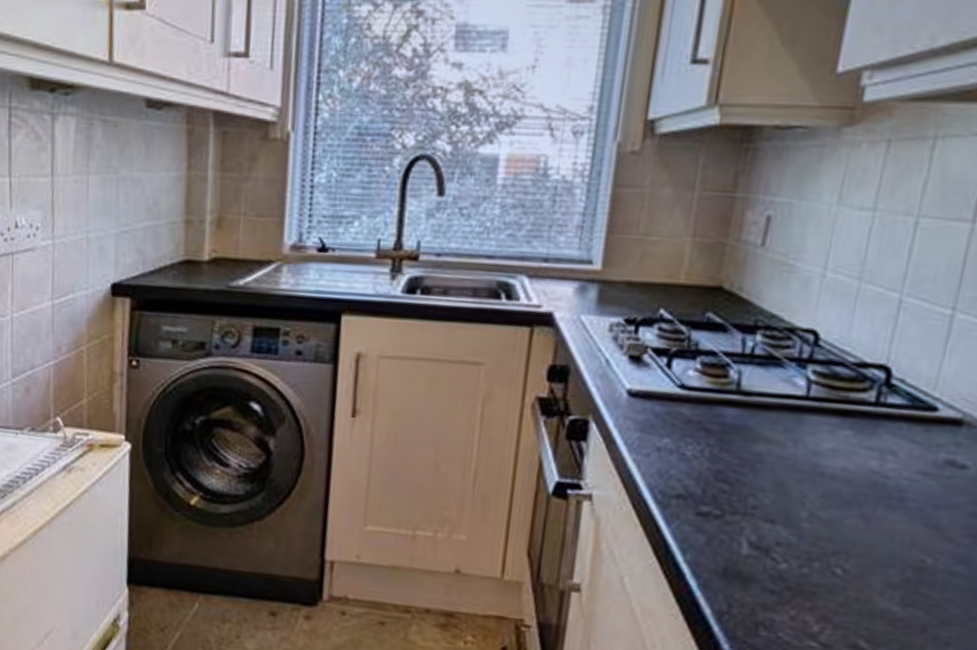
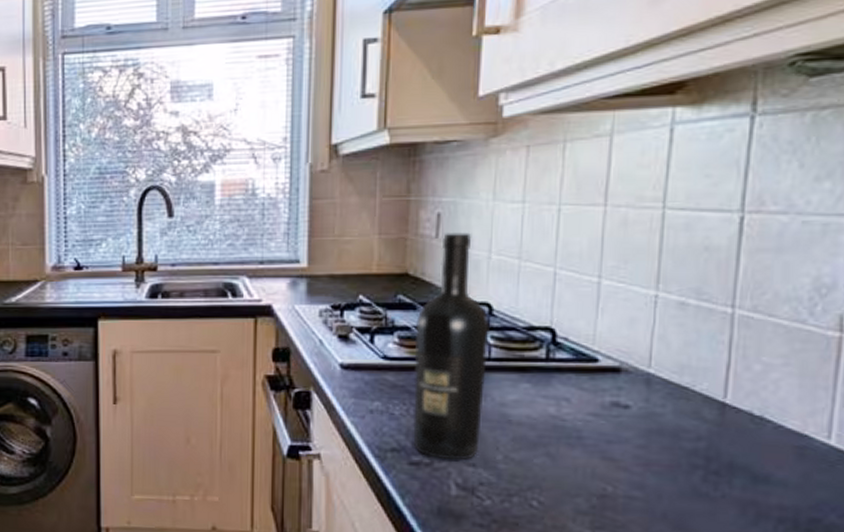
wine bottle: none [703,241,813,514] -> present [413,233,490,460]

